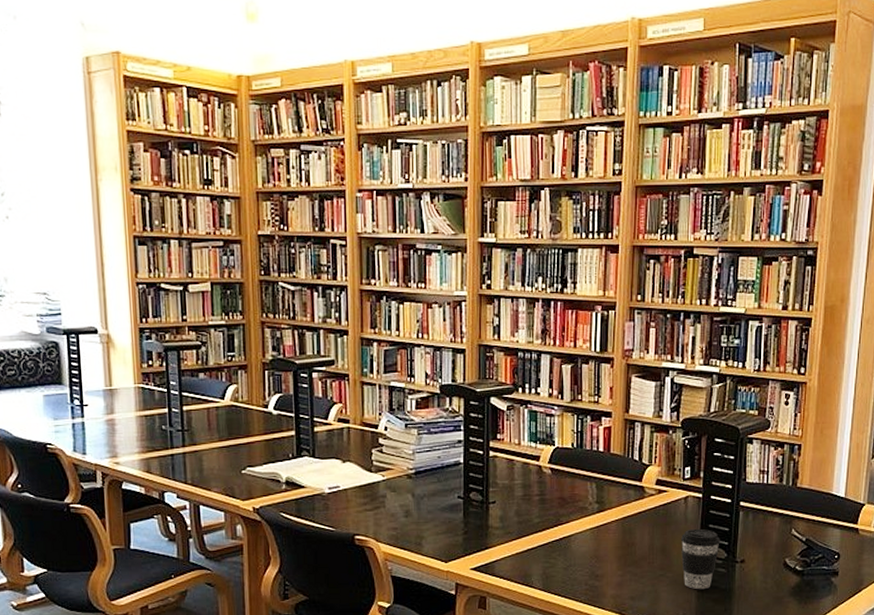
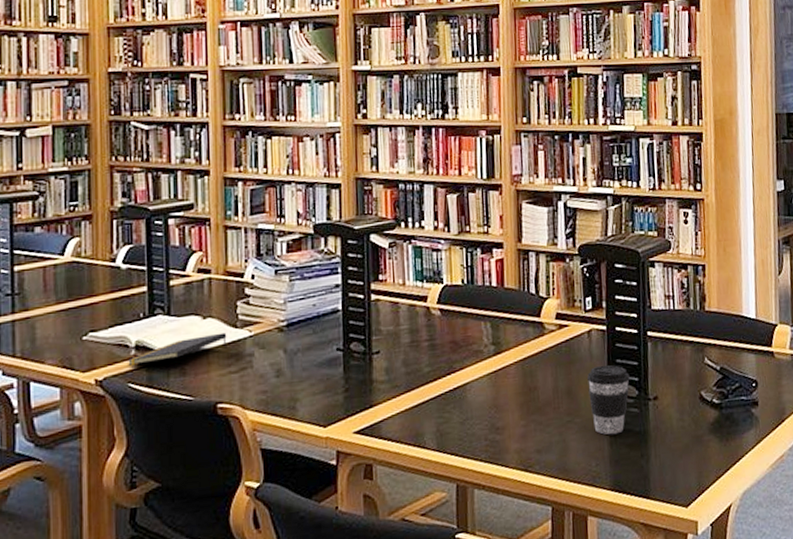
notepad: none [279,475,363,497] -> present [126,332,227,365]

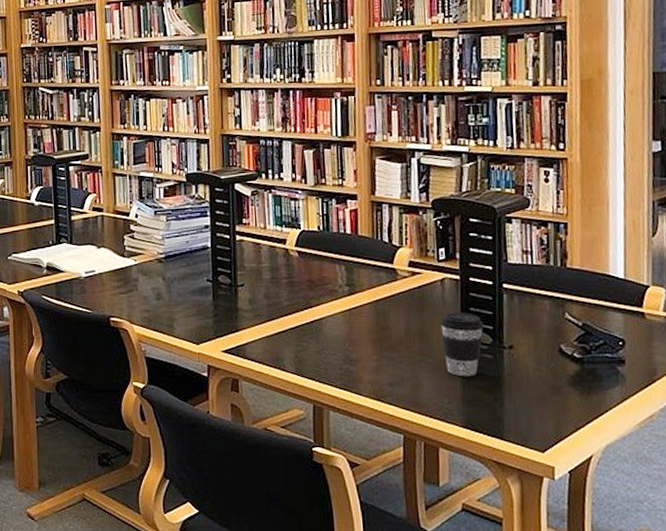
notepad: present [126,332,227,365] -> none [40,260,117,281]

